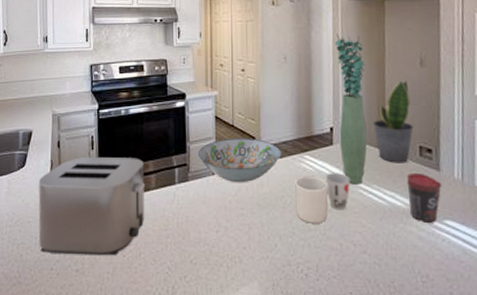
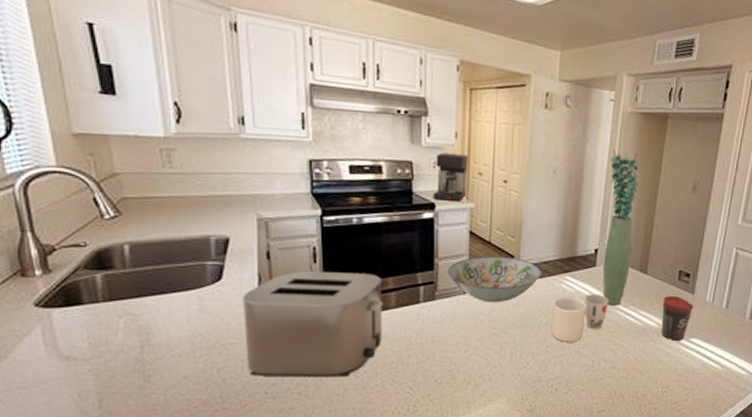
coffee maker: none [184,49,211,90] -> present [433,152,469,201]
potted plant: present [373,80,414,163] -> none [638,204,679,287]

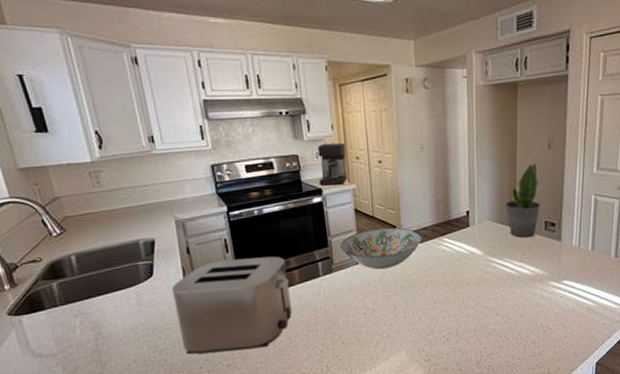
mug: present [551,296,587,342] -> none [435,255,466,297]
cup: present [584,294,609,329] -> none [463,251,485,282]
vase: present [602,149,639,306] -> none [469,121,500,260]
potted plant: none [638,204,679,287] -> present [505,162,541,238]
food container: present [661,296,694,341] -> none [533,244,562,285]

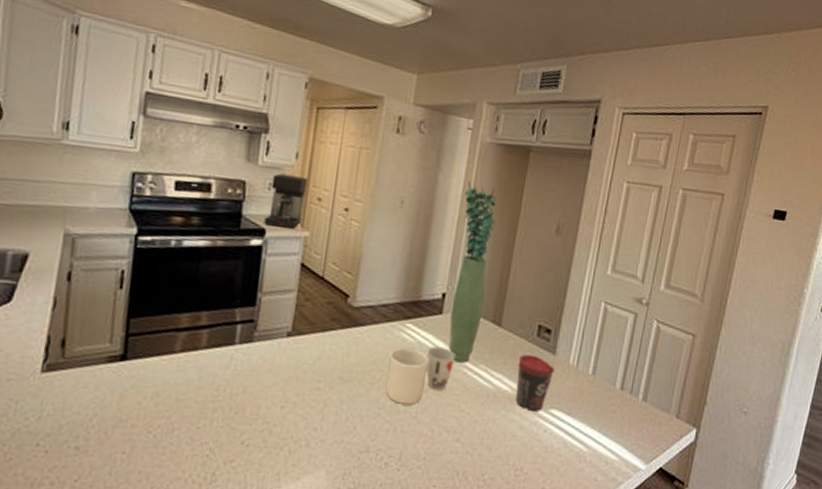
toaster: present [171,256,293,354] -> none [21,297,194,431]
decorative bowl: present [340,227,422,270] -> none [270,293,380,351]
mug: none [435,255,466,297] -> present [385,347,429,405]
cup: none [463,251,485,282] -> present [426,346,455,390]
vase: none [469,121,500,260] -> present [448,182,496,363]
potted plant: present [505,162,541,238] -> none [492,247,540,343]
food container: none [533,244,562,285] -> present [516,355,555,412]

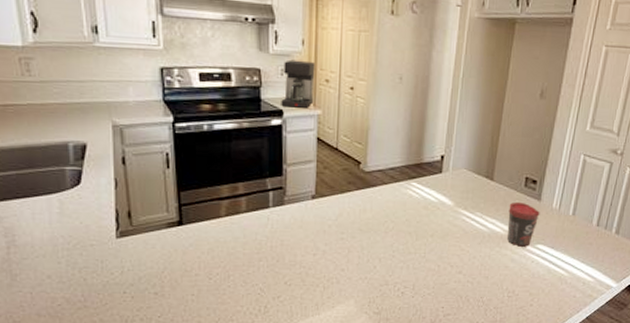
mug: present [385,347,429,405] -> none [398,202,433,247]
cup: present [426,346,455,390] -> none [430,200,455,234]
vase: present [448,182,496,363] -> none [448,56,485,212]

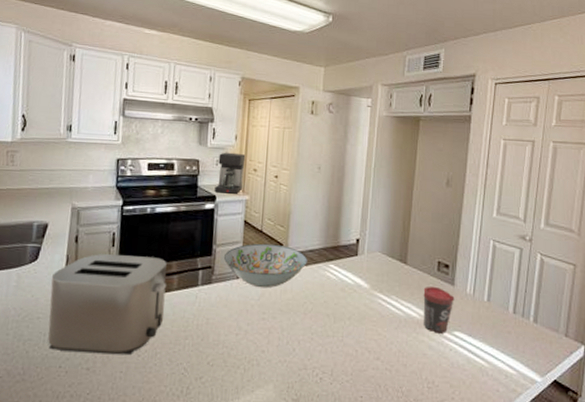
toaster: none [100,176,235,279] -> present [48,254,167,355]
decorative bowl: none [295,162,388,208] -> present [223,243,308,288]

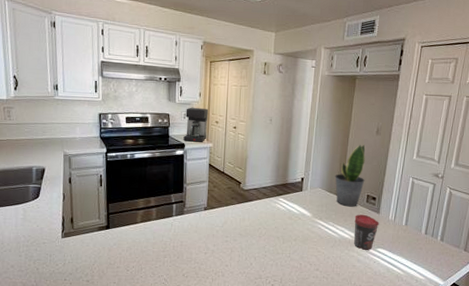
toaster: present [48,254,167,355] -> none [51,192,148,270]
decorative bowl: present [223,243,308,288] -> none [192,182,262,218]
potted plant: none [397,198,435,277] -> present [335,144,366,207]

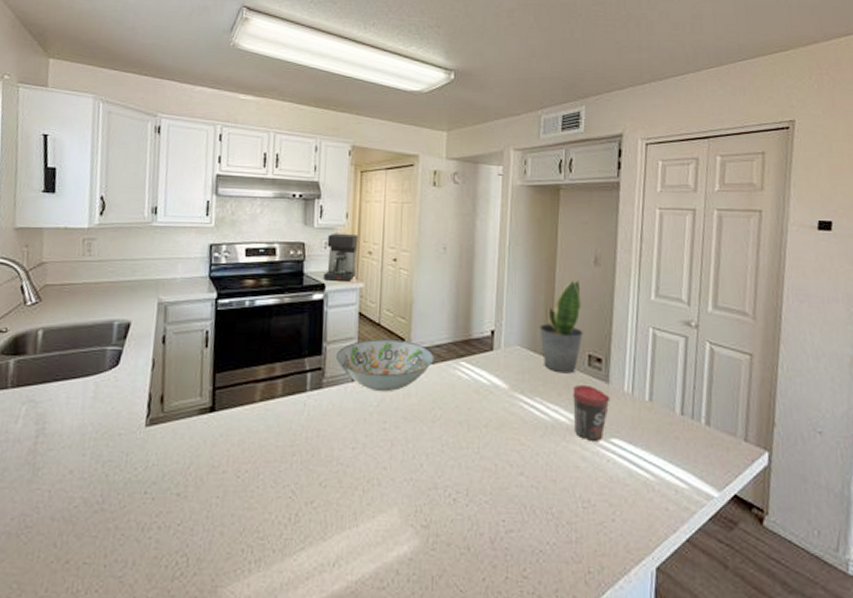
decorative bowl: none [192,182,262,218] -> present [335,338,434,392]

